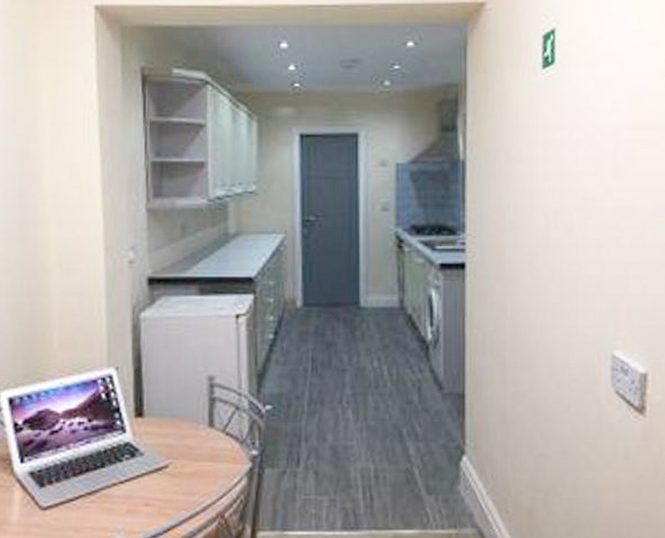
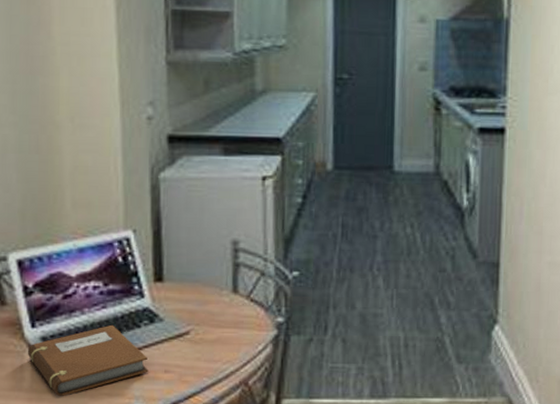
notebook: none [16,459,129,531] -> present [27,324,148,397]

